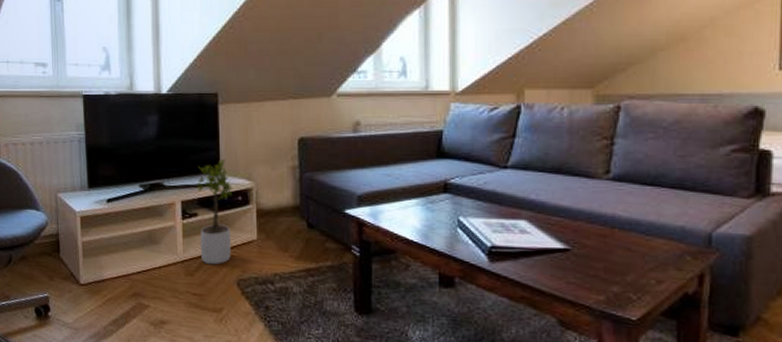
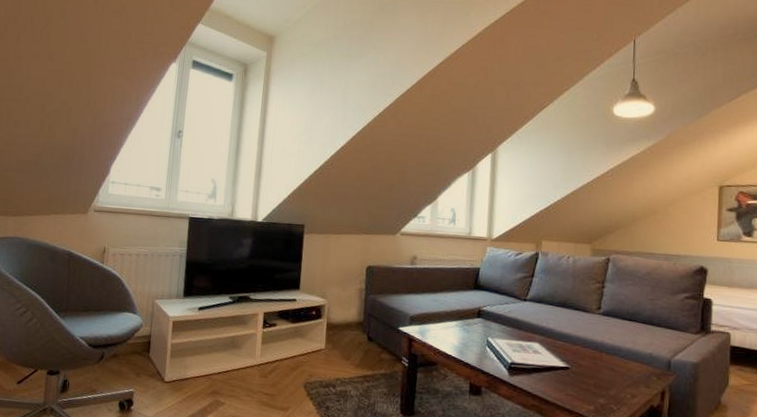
potted plant: present [197,159,233,265] -> none [275,279,309,369]

